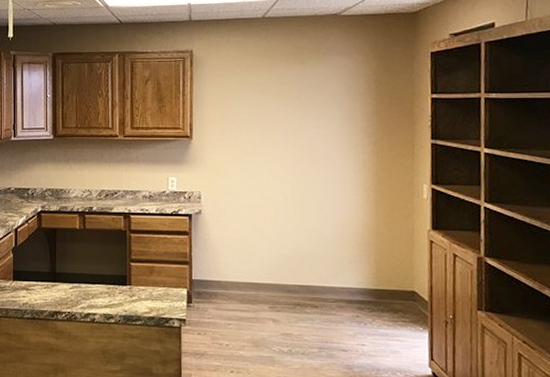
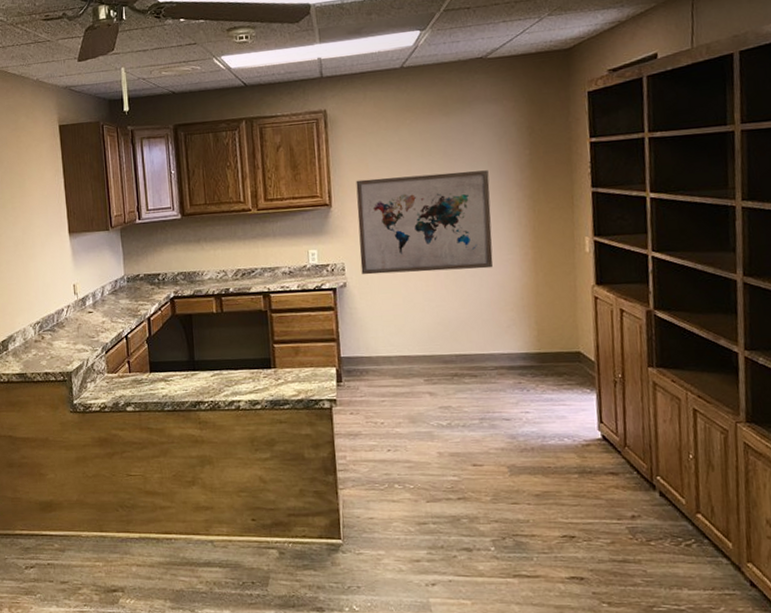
wall art: none [215,115,338,207] -> present [356,170,493,275]

